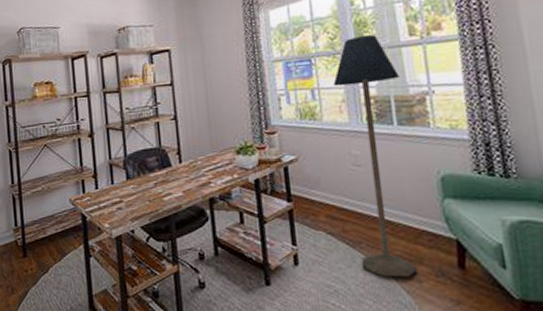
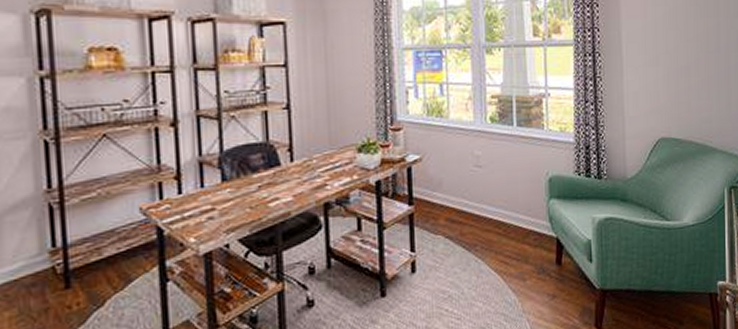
floor lamp: present [333,34,417,278] -> none [462,30,523,278]

